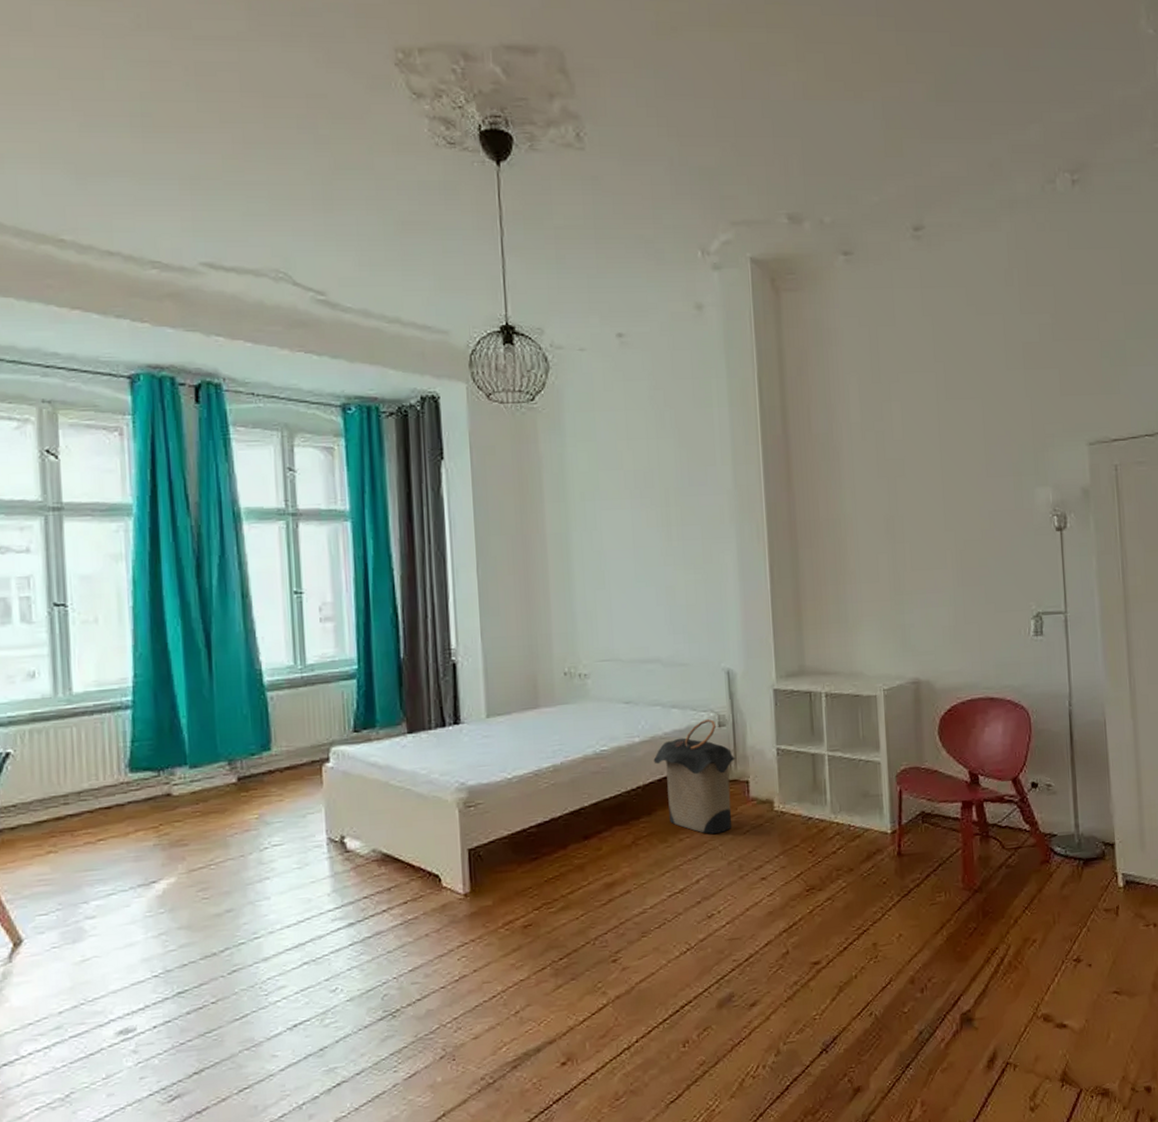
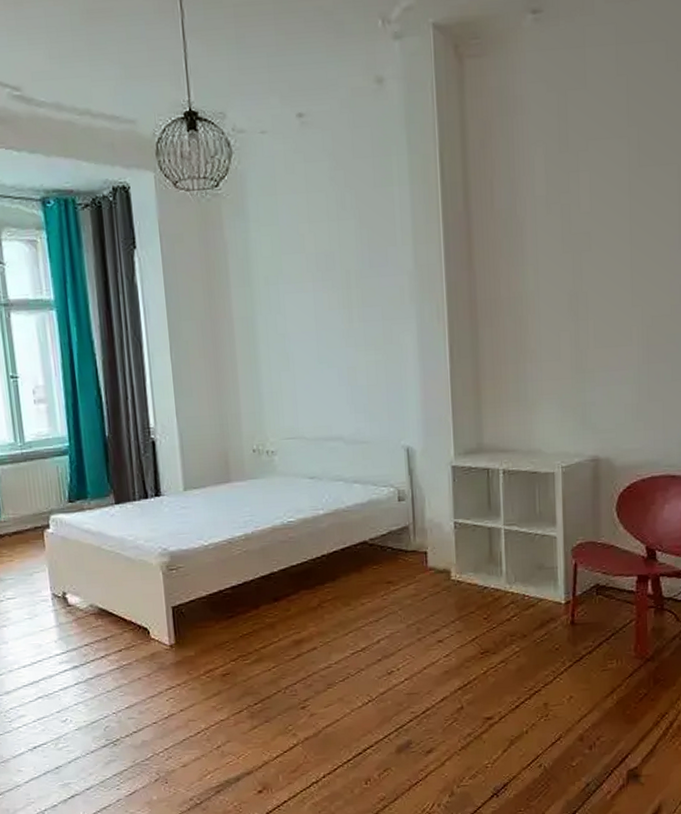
laundry hamper: present [653,718,737,834] -> none [337,493,416,599]

